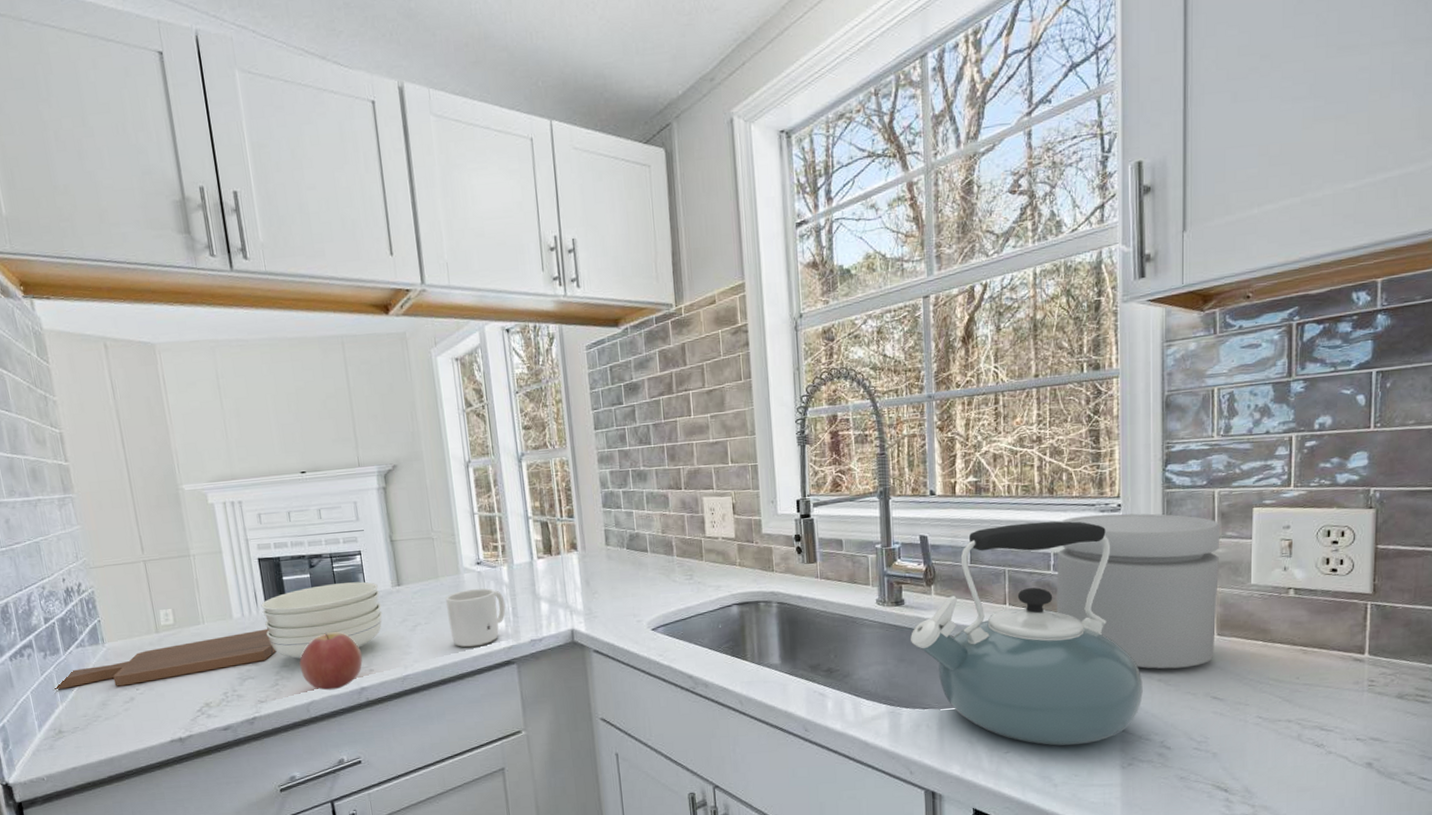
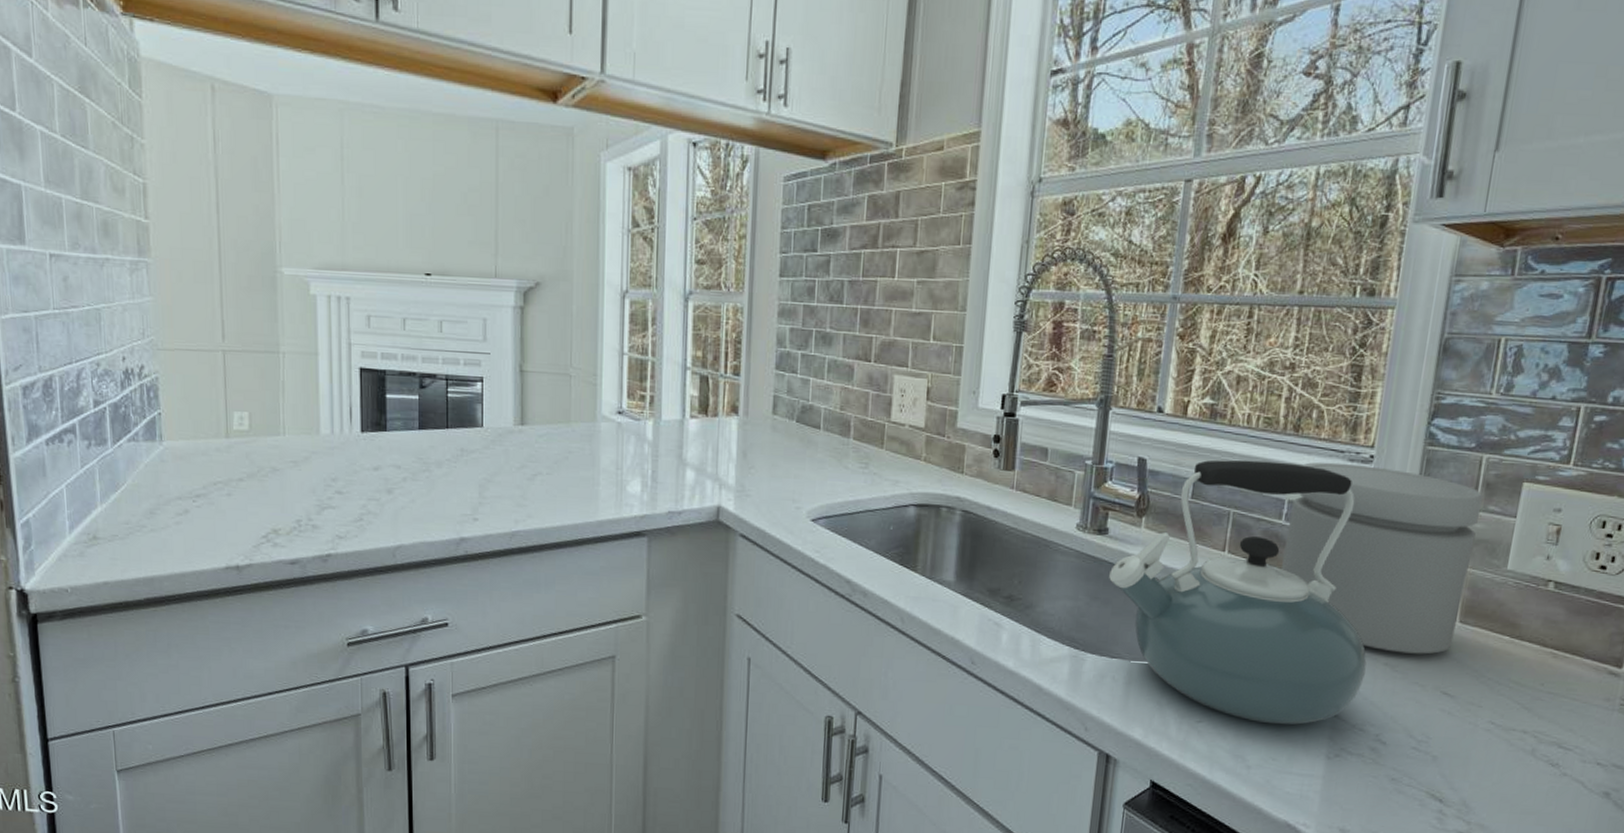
cutting board: present [52,629,276,691] -> none [92,452,365,495]
bowl: present [261,581,383,660] -> none [356,410,499,494]
apple: present [299,632,363,691] -> none [392,466,468,536]
mug: present [445,588,506,648] -> none [574,441,645,510]

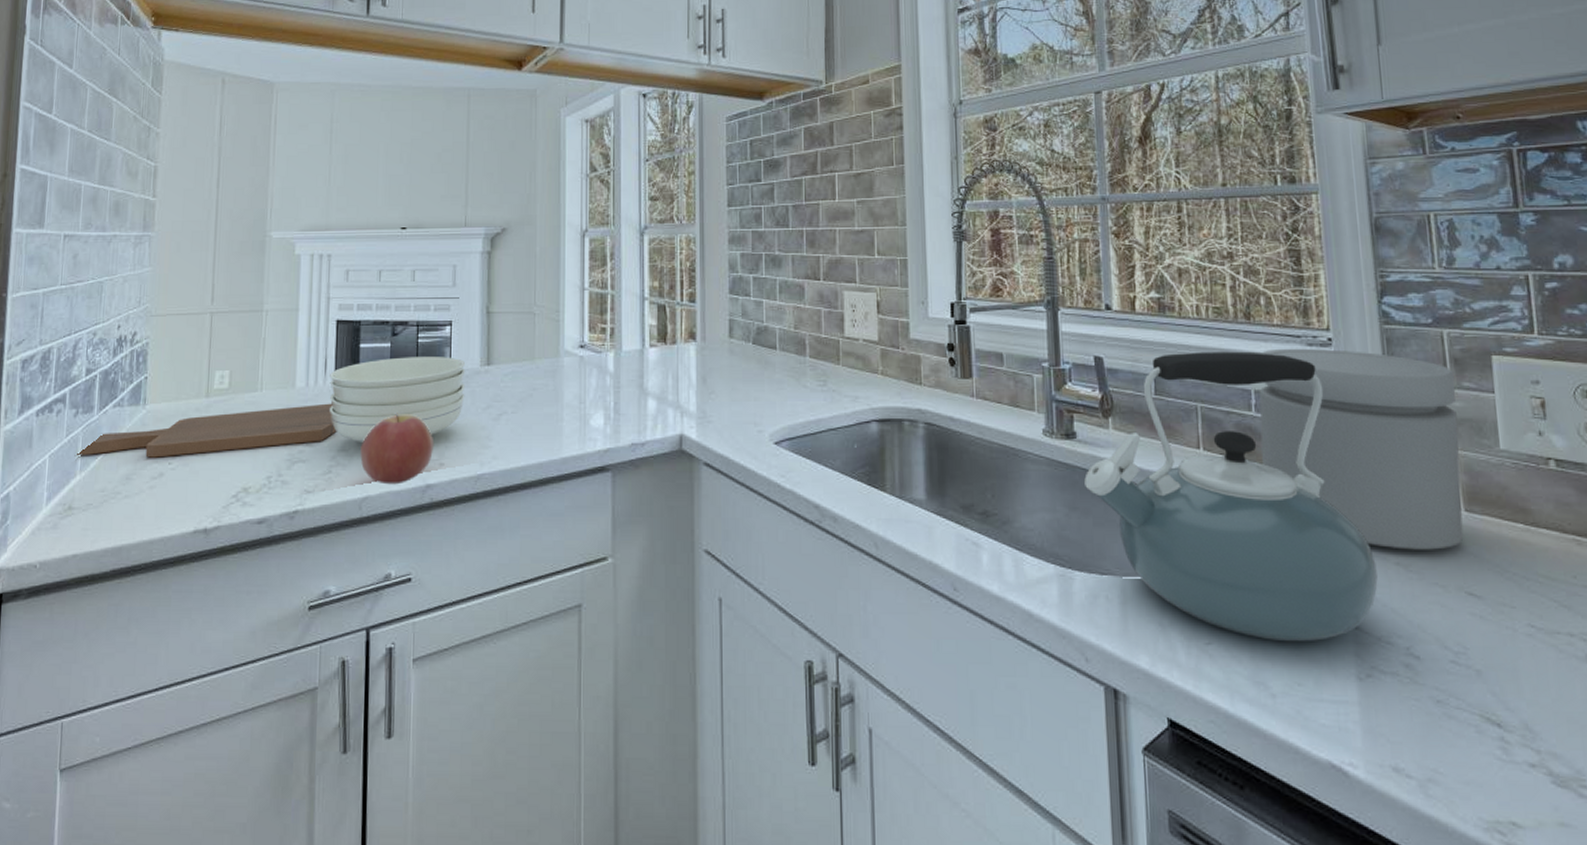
cutting board: none [92,452,365,495] -> present [74,403,336,458]
bowl: none [356,410,499,494] -> present [329,357,466,444]
apple: none [392,466,468,536] -> present [360,413,434,485]

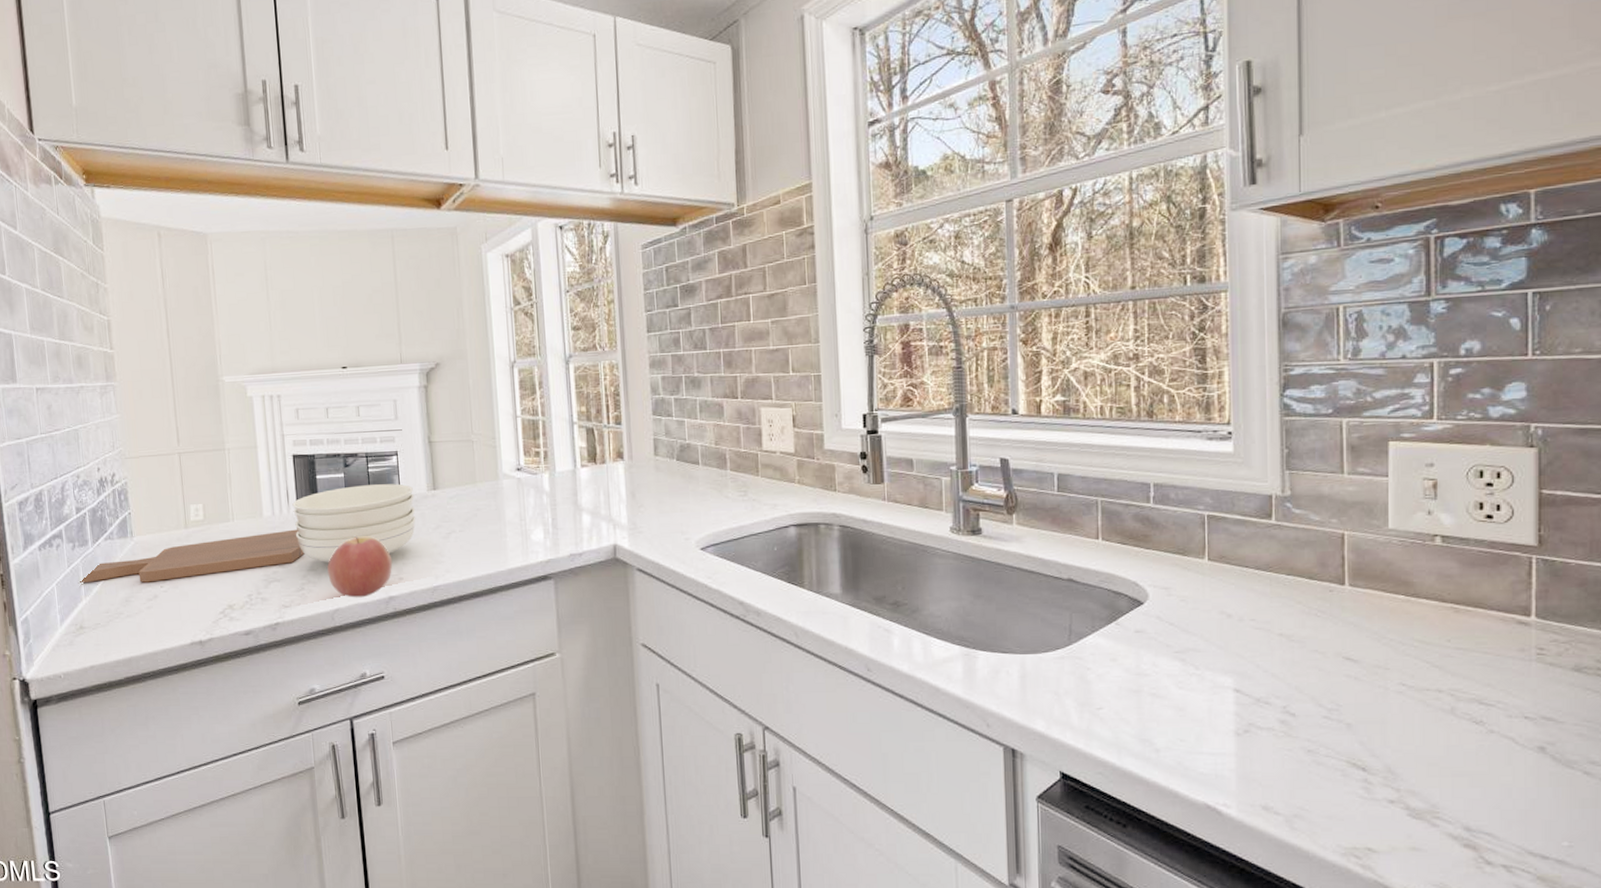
kettle: present [1083,351,1378,642] -> none [987,447,1261,705]
jar: present [1259,348,1464,550] -> none [1157,442,1350,622]

